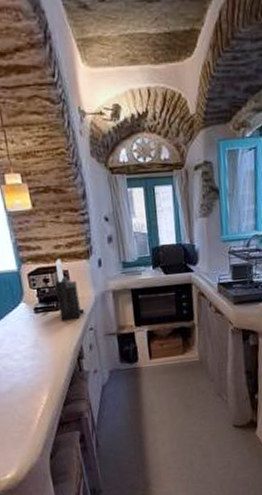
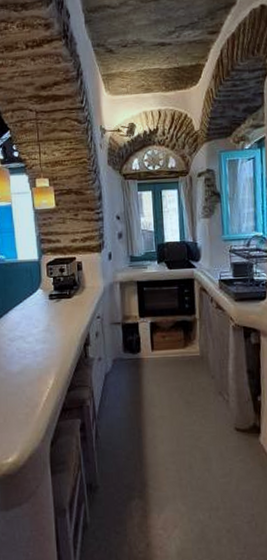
knife block: present [54,259,84,321] -> none [69,251,93,308]

